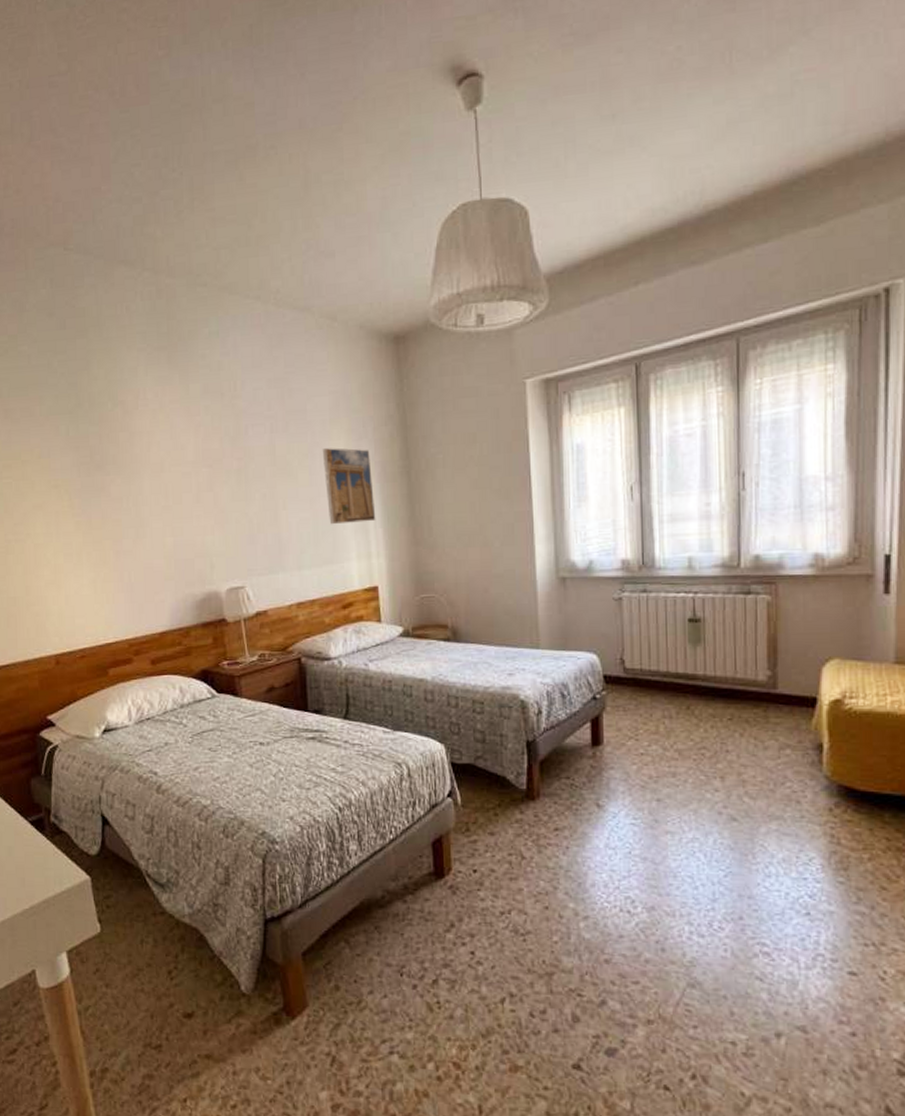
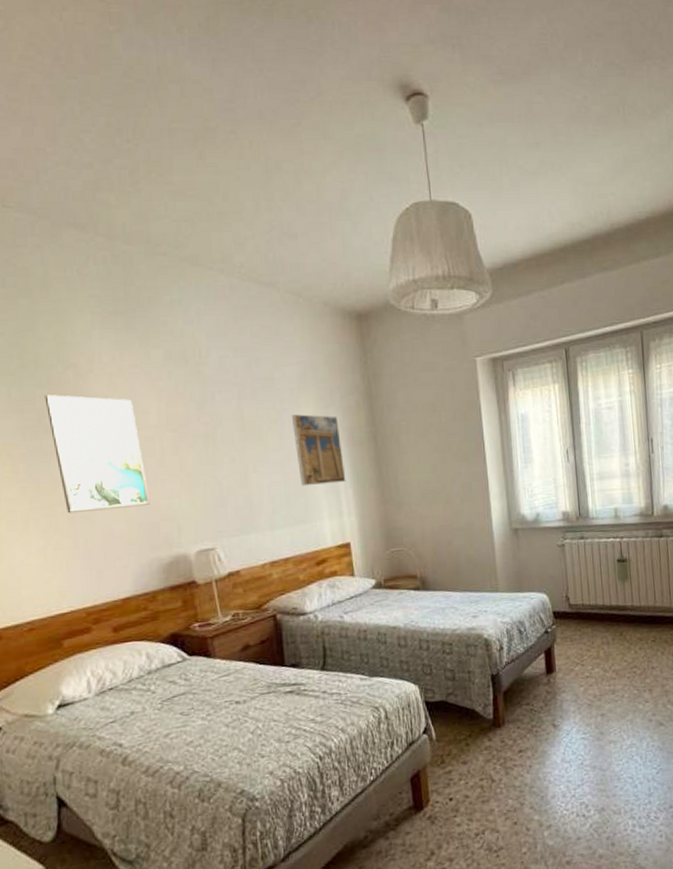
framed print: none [97,432,186,548] -> present [44,395,150,514]

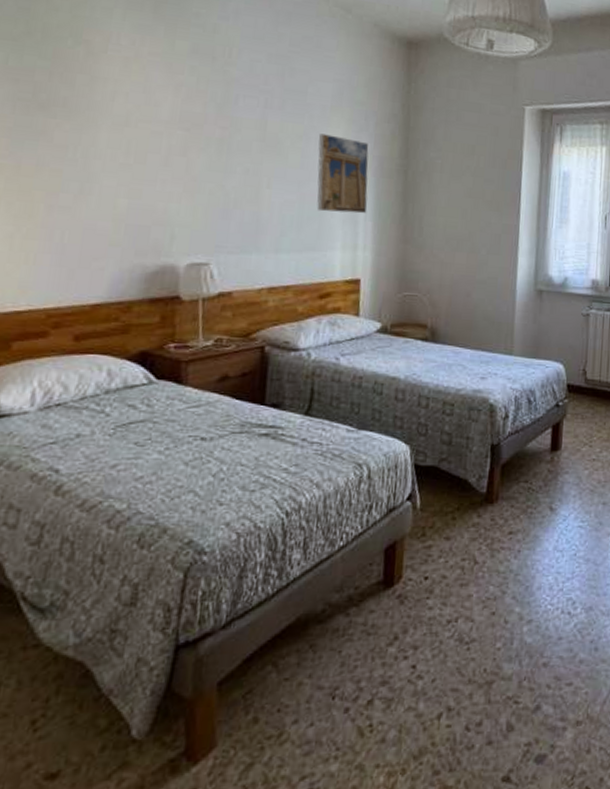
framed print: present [44,395,150,514] -> none [45,68,146,206]

